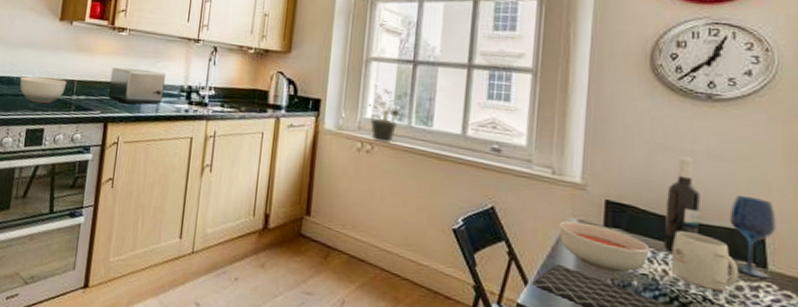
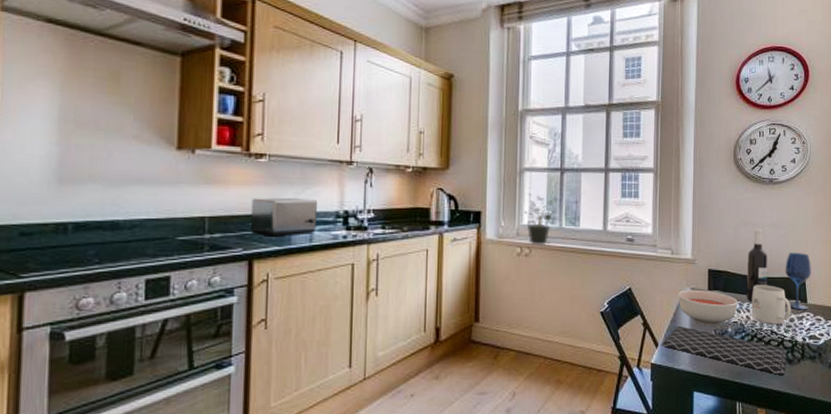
bowl: present [19,76,67,104] -> none [128,217,196,248]

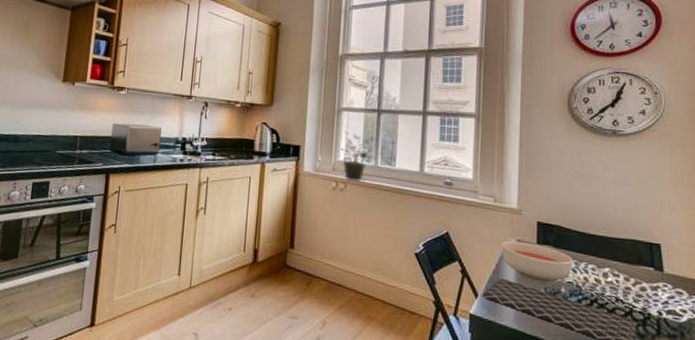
wine bottle: present [746,228,767,301] -> none [583,182,610,262]
mug: present [751,285,792,324] -> none [590,244,643,292]
wineglass: present [785,253,811,310] -> none [633,213,668,280]

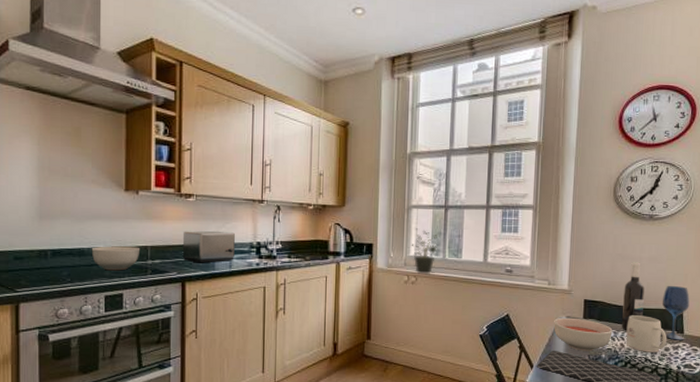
bowl: none [25,133,71,159] -> present [91,246,141,271]
wine bottle: none [583,182,610,262] -> present [621,262,645,330]
mug: none [590,244,643,292] -> present [626,315,667,353]
wineglass: none [633,213,668,280] -> present [661,286,690,340]

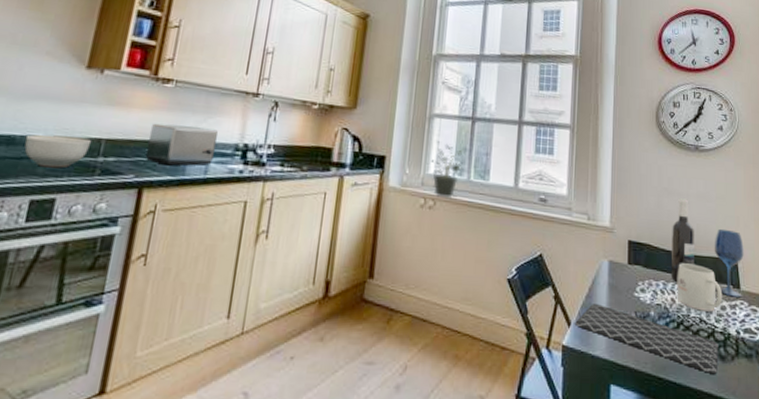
bowl: present [554,317,613,351] -> none [594,261,662,307]

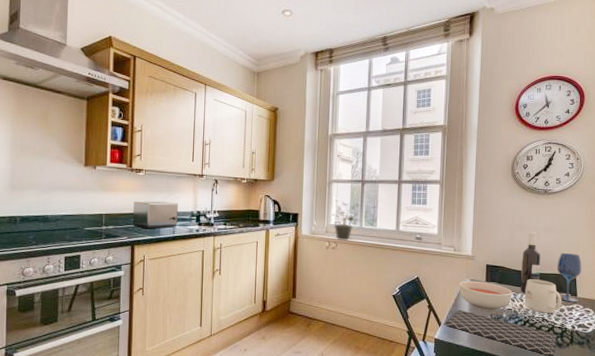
bowl: present [24,134,92,168] -> none [54,213,97,235]
bowl: none [594,261,662,307] -> present [459,280,513,311]

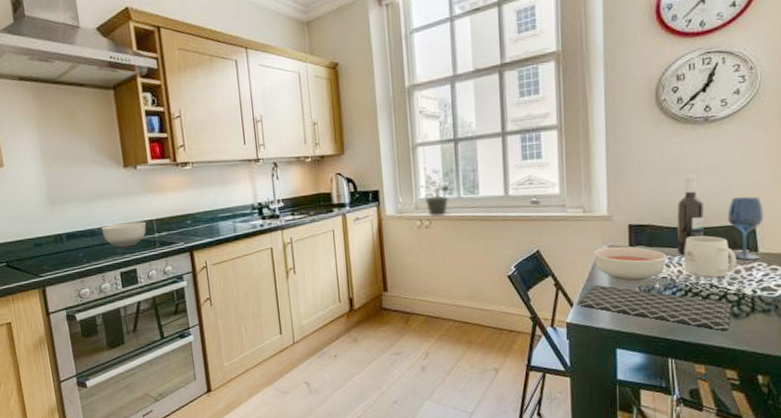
bowl: none [54,213,97,235] -> present [101,221,147,248]
toaster: present [132,201,178,229] -> none [185,196,238,231]

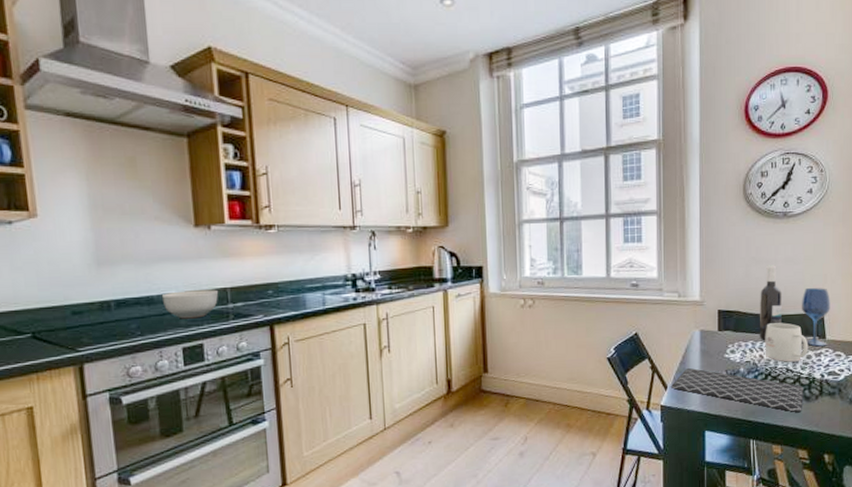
potted plant: present [420,168,452,217] -> none [525,246,556,297]
bowl: present [594,246,667,283] -> none [687,331,750,367]

